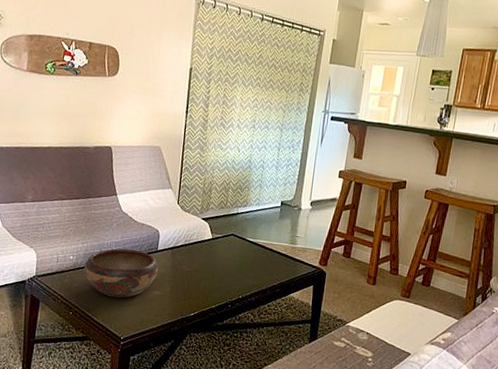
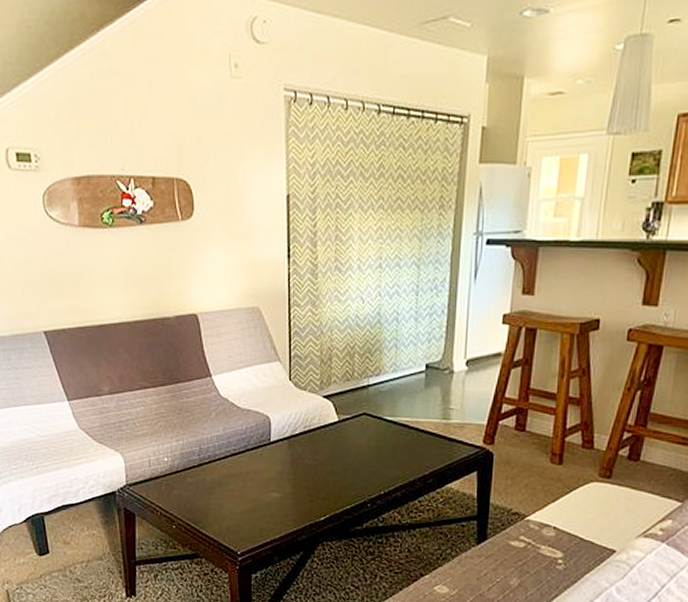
decorative bowl: present [84,248,158,299] -> none [183,443,274,505]

